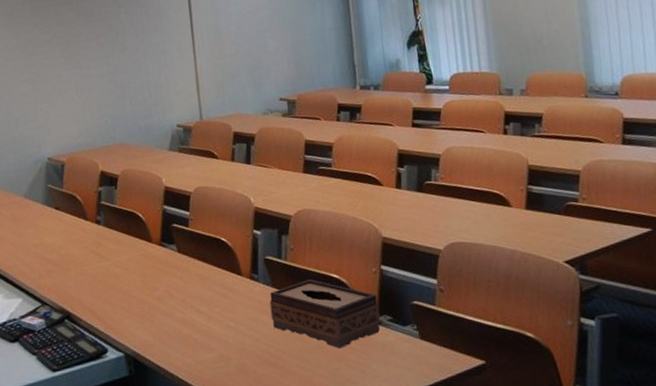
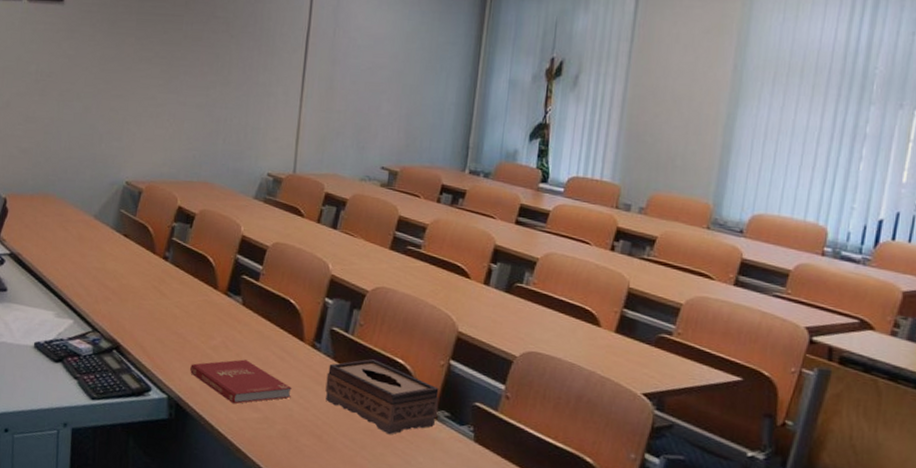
book: none [140,304,241,349] -> present [190,359,292,404]

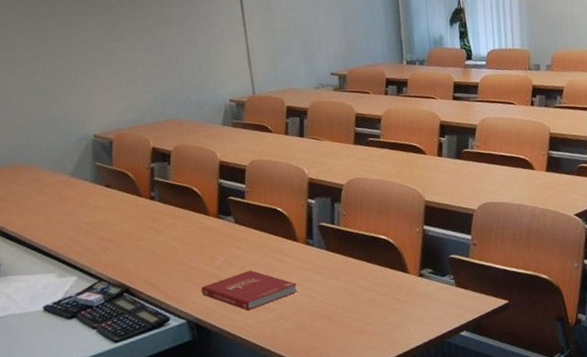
tissue box: present [325,359,439,435] -> none [324,241,423,300]

